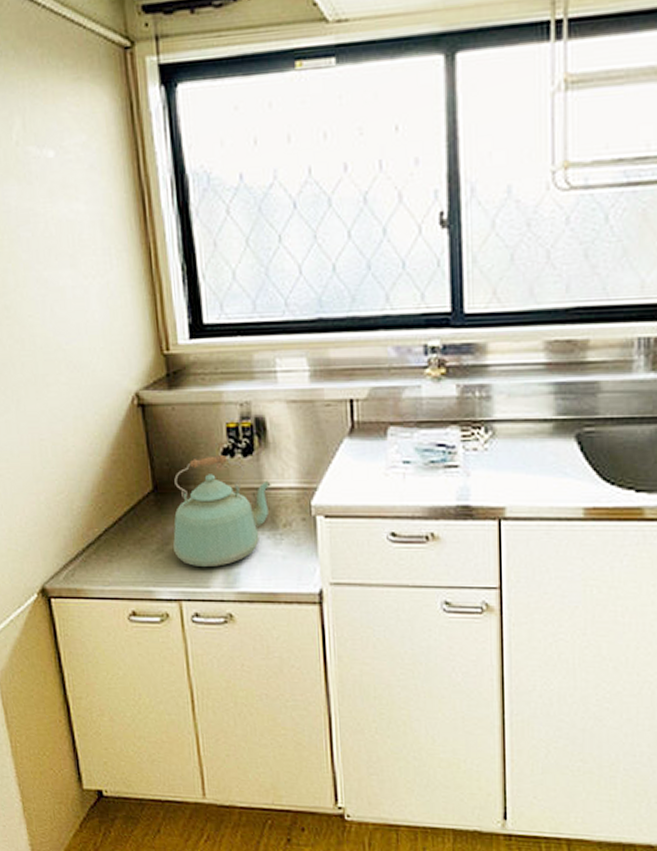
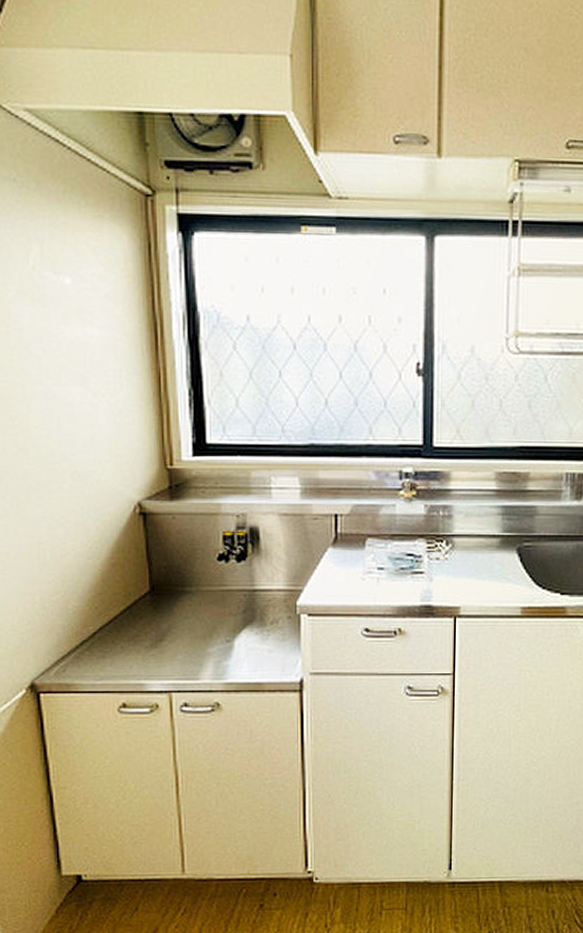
kettle: present [172,455,271,567] -> none [166,560,261,660]

